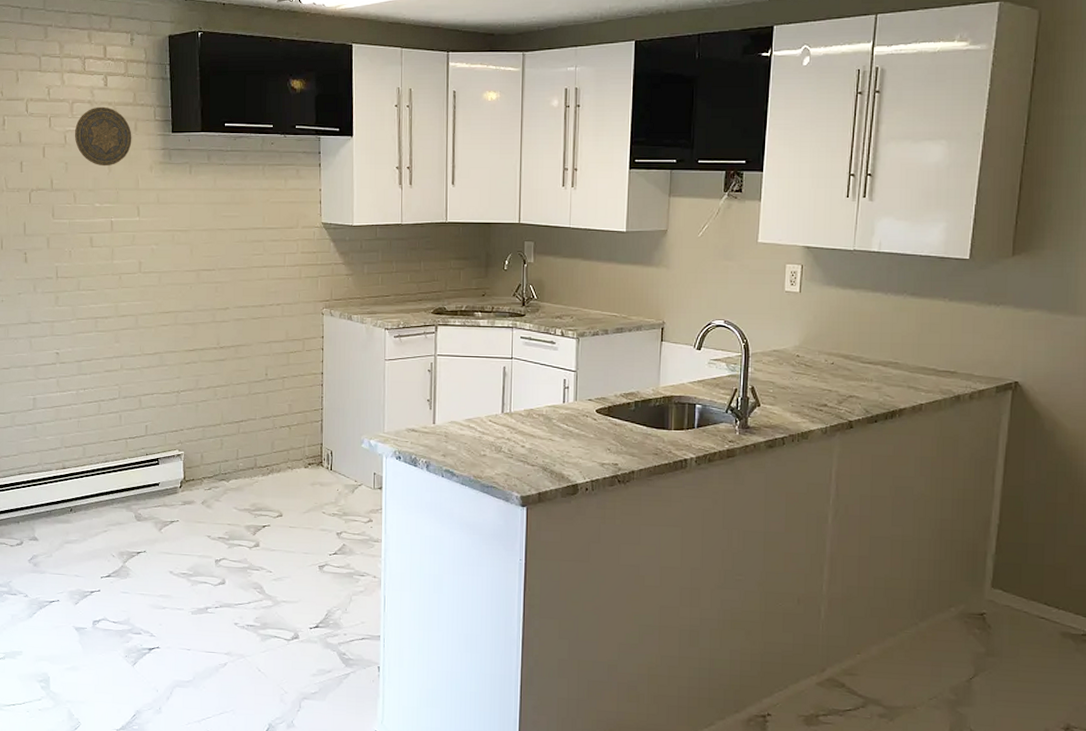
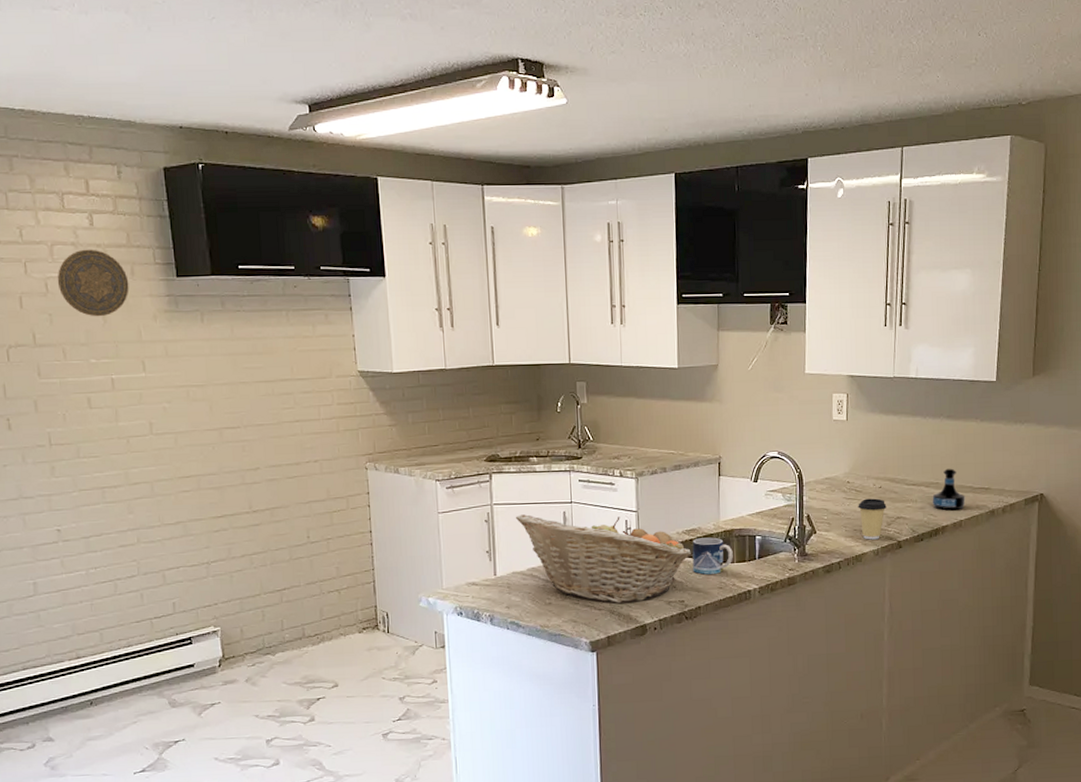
fruit basket: none [458,367,629,461] -> present [516,514,692,603]
mug: none [629,402,671,440] -> present [692,537,733,575]
coffee cup: none [807,374,839,417] -> present [858,498,887,540]
tequila bottle: none [889,348,928,393] -> present [932,468,966,511]

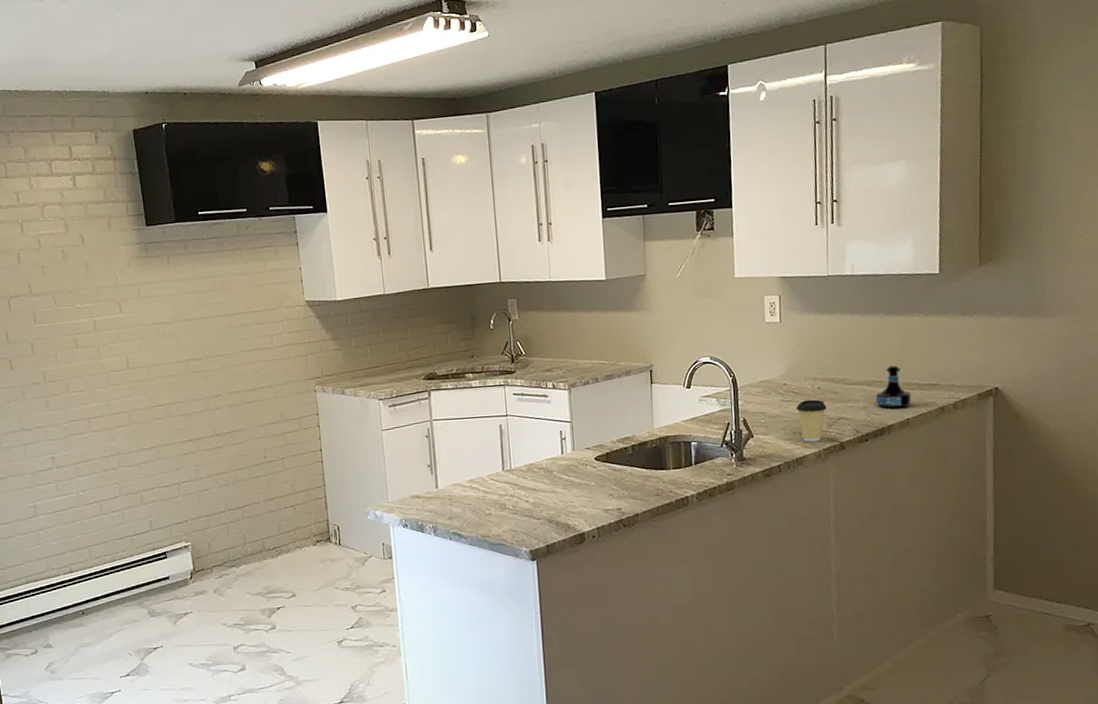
decorative plate: present [57,249,129,317] -> none [47,207,107,267]
fruit basket: present [516,514,692,603] -> none [455,427,628,513]
mug: present [692,537,733,575] -> none [627,445,669,482]

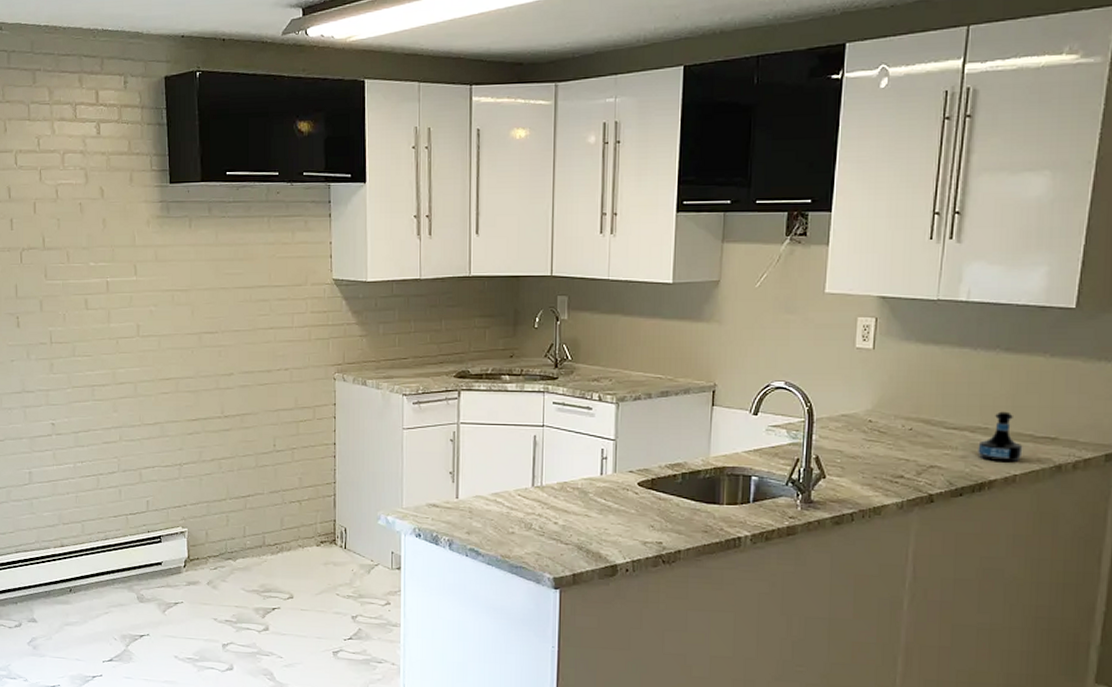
coffee cup: present [796,399,827,442] -> none [880,441,918,491]

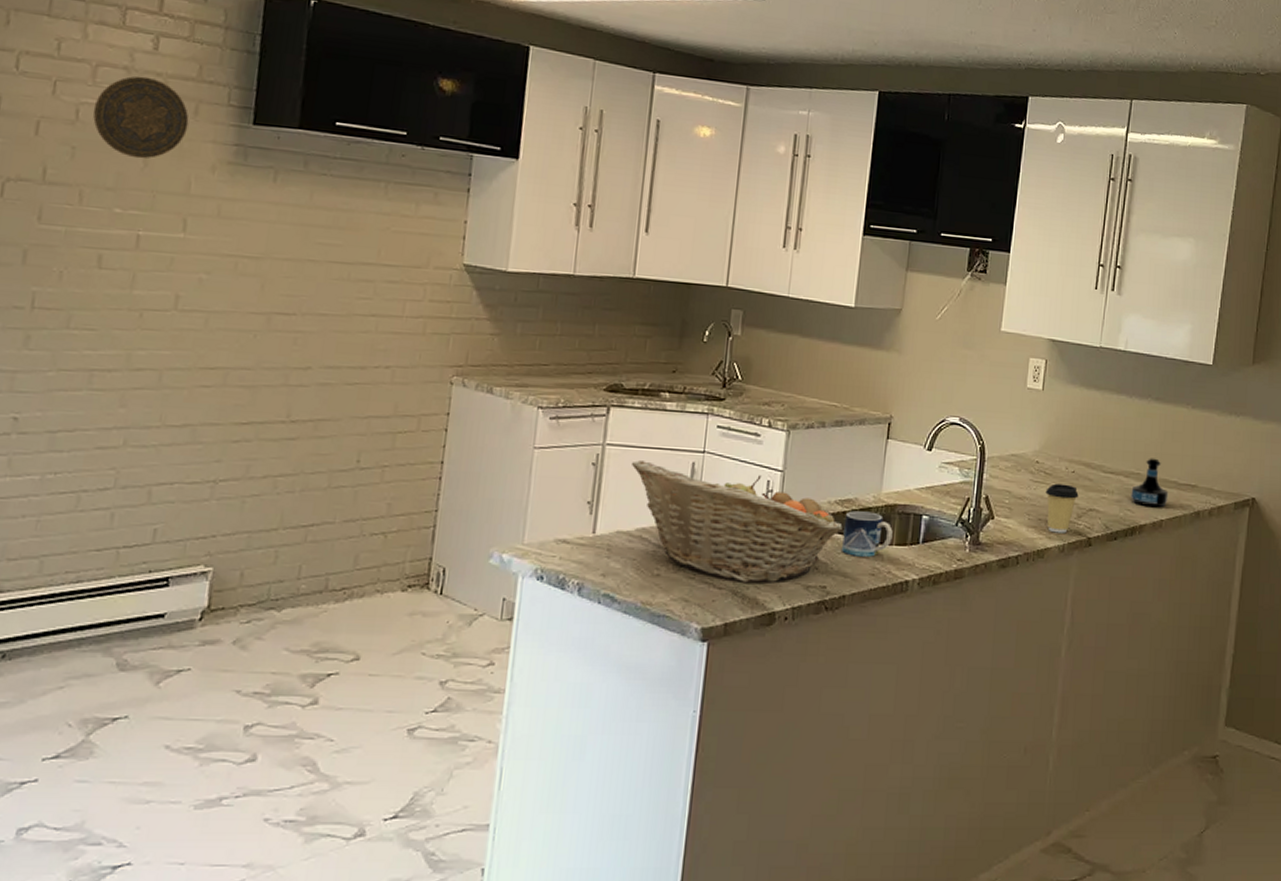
decorative plate: none [66,156,127,222] -> present [92,76,189,159]
fruit basket: none [483,436,675,539] -> present [632,460,844,583]
mug: none [675,474,723,516] -> present [842,511,893,557]
coffee cup: none [880,441,918,491] -> present [1045,483,1079,533]

